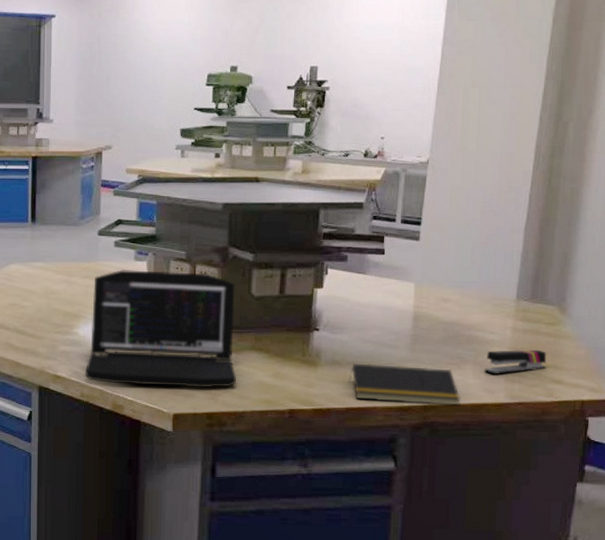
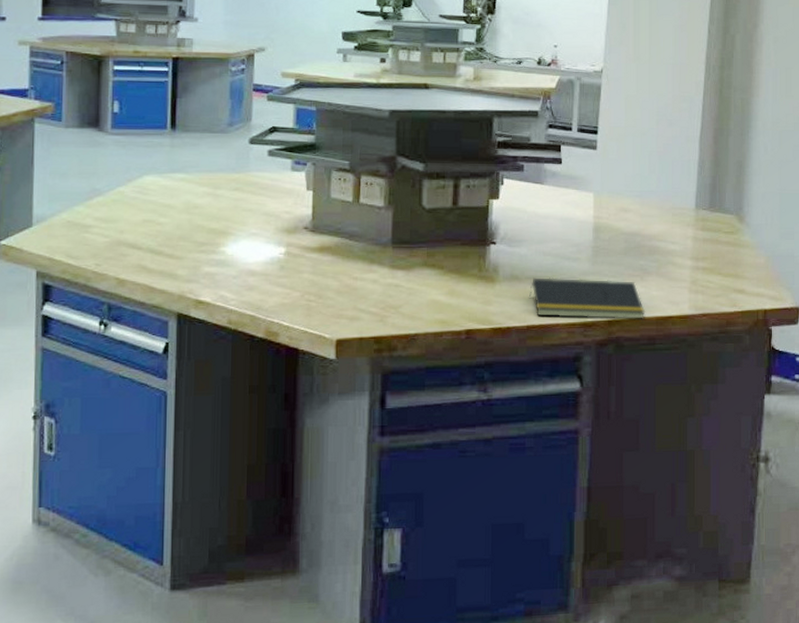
laptop: present [86,270,237,388] -> none [234,181,408,310]
stapler: present [484,349,547,374] -> none [667,259,728,285]

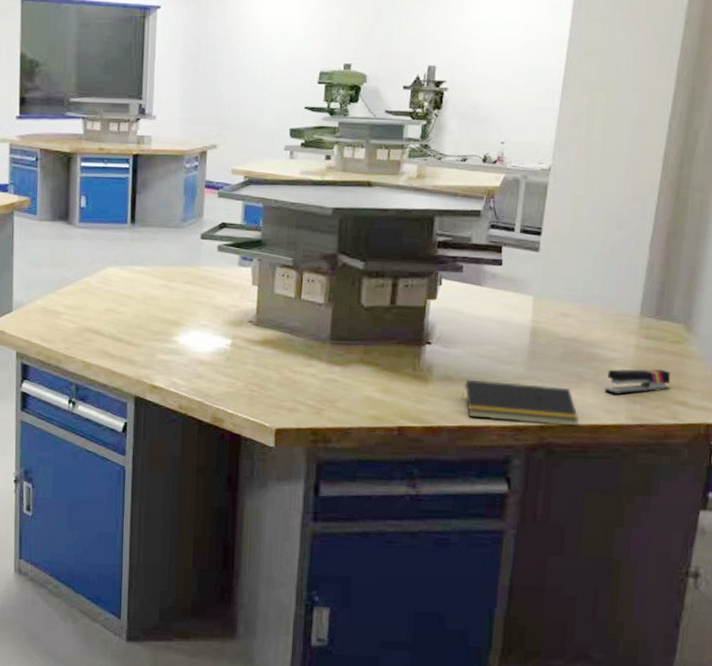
stapler: none [667,259,728,285] -> present [604,369,671,394]

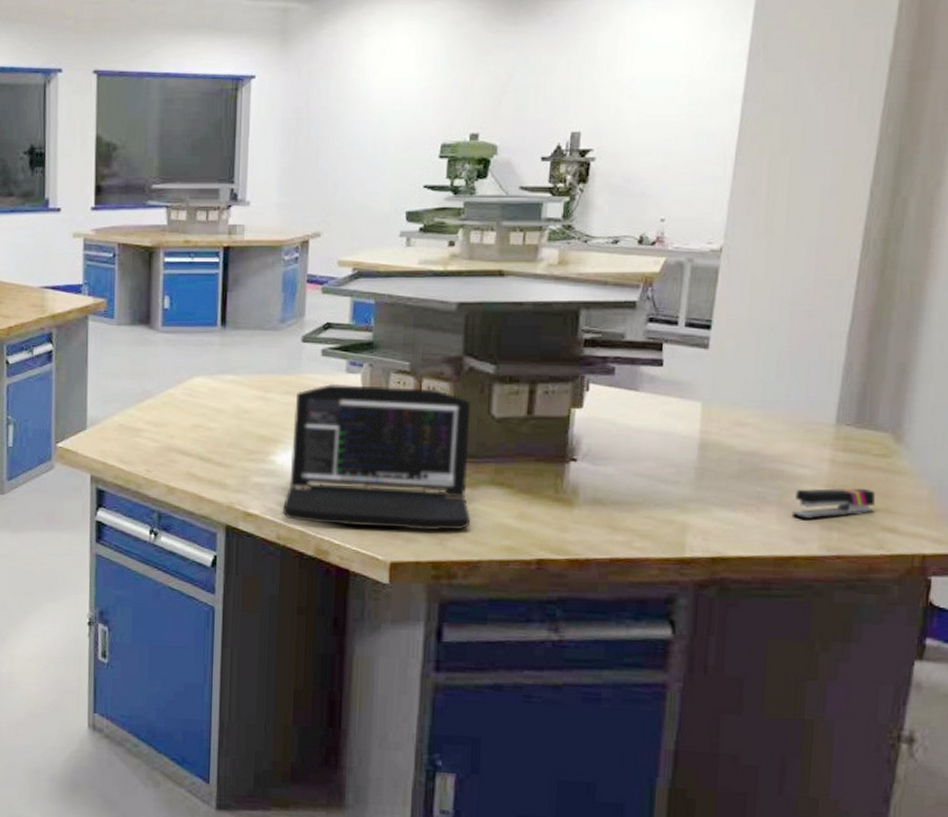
laptop: none [184,276,344,403] -> present [283,384,471,531]
notepad: present [462,379,580,426] -> none [614,502,761,558]

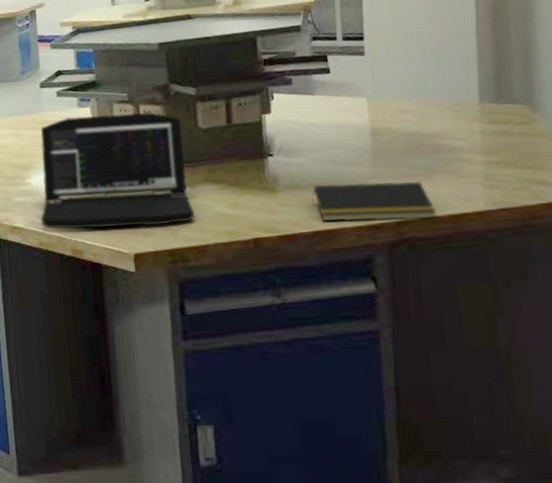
notepad: none [614,502,761,558] -> present [312,181,437,222]
stapler: present [791,488,876,519] -> none [457,151,527,182]

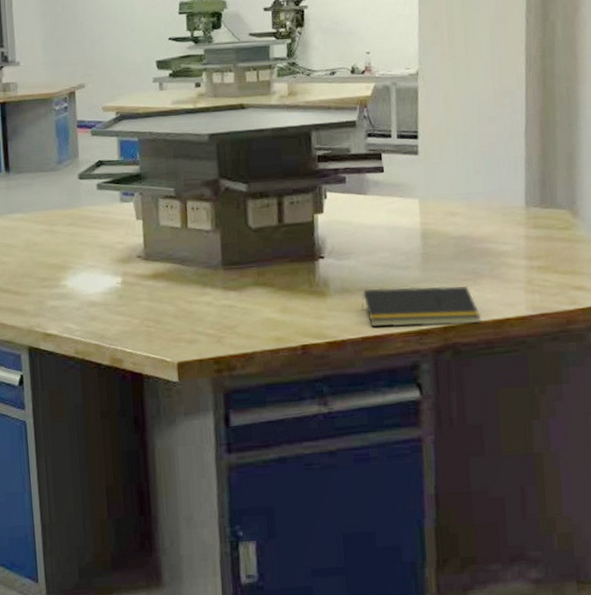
laptop: present [41,111,195,230] -> none [78,208,243,337]

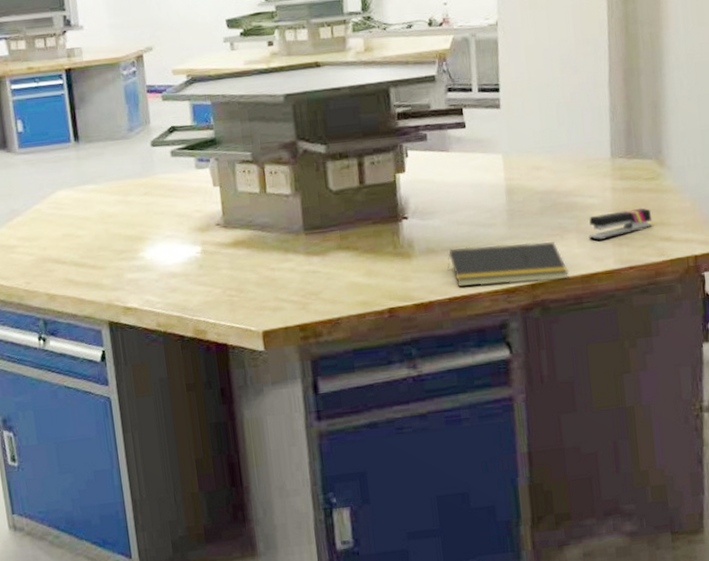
stapler: none [501,256,565,287] -> present [588,207,653,241]

